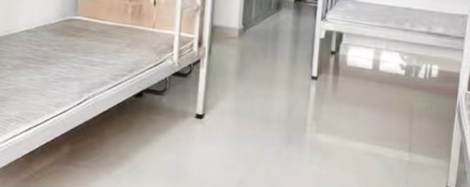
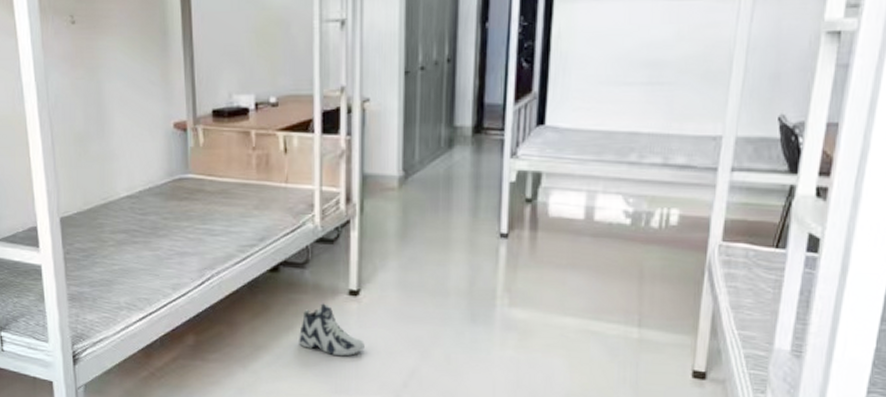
sneaker: none [154,123,205,167] -> present [299,303,365,357]

